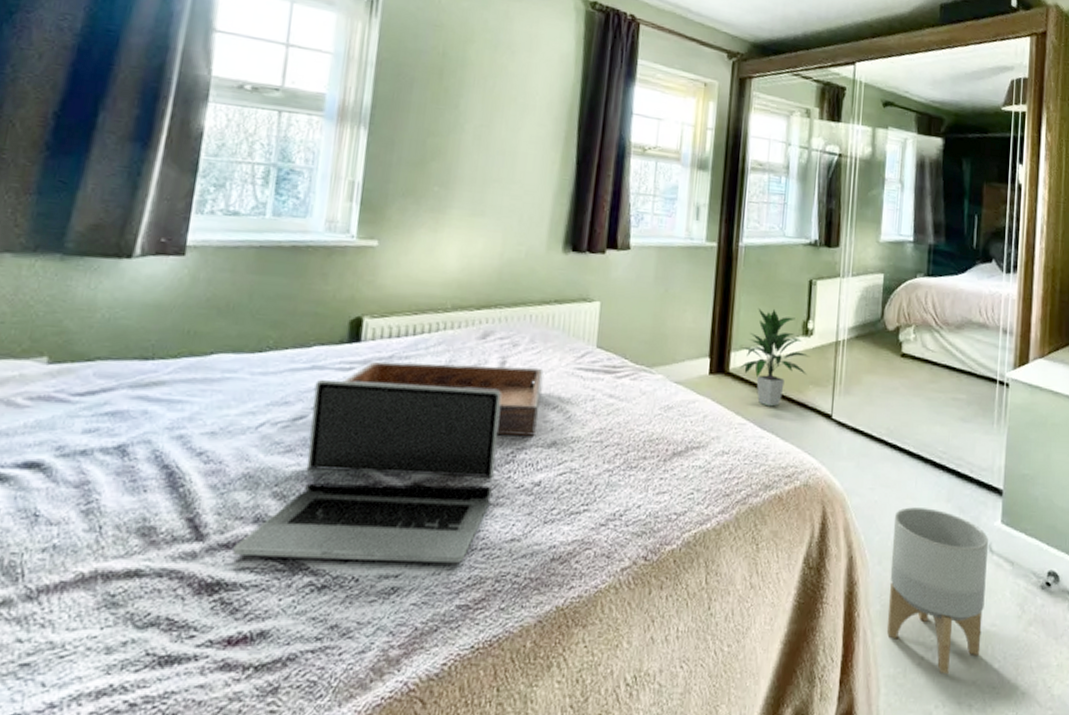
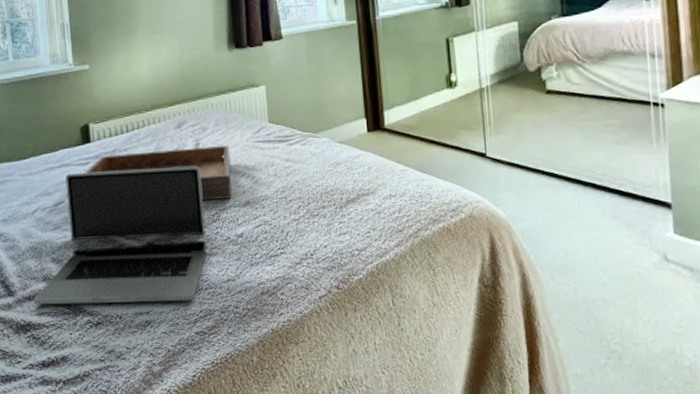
indoor plant: present [740,308,811,407] -> none [393,68,458,153]
planter: present [886,507,988,675] -> none [561,226,668,373]

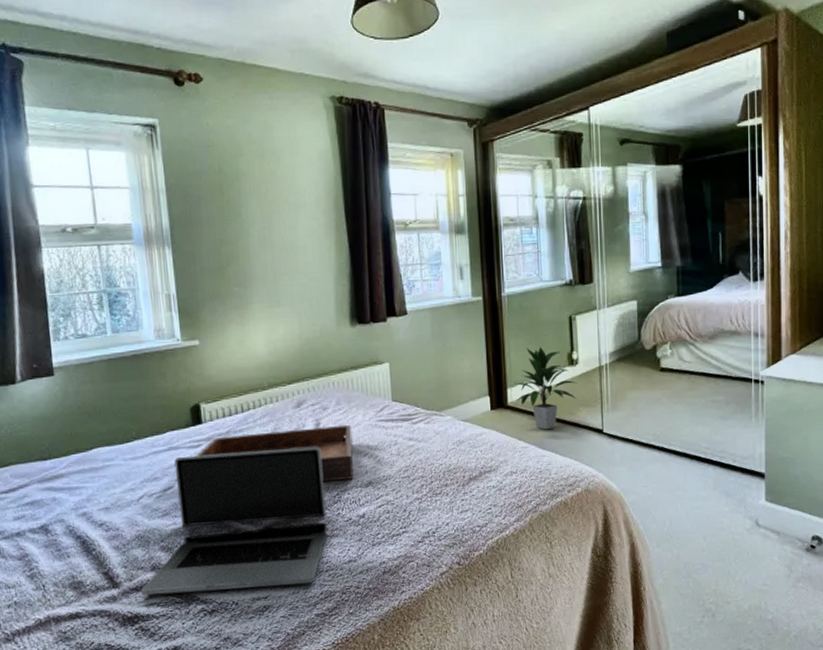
indoor plant: none [393,68,458,153] -> present [516,346,578,430]

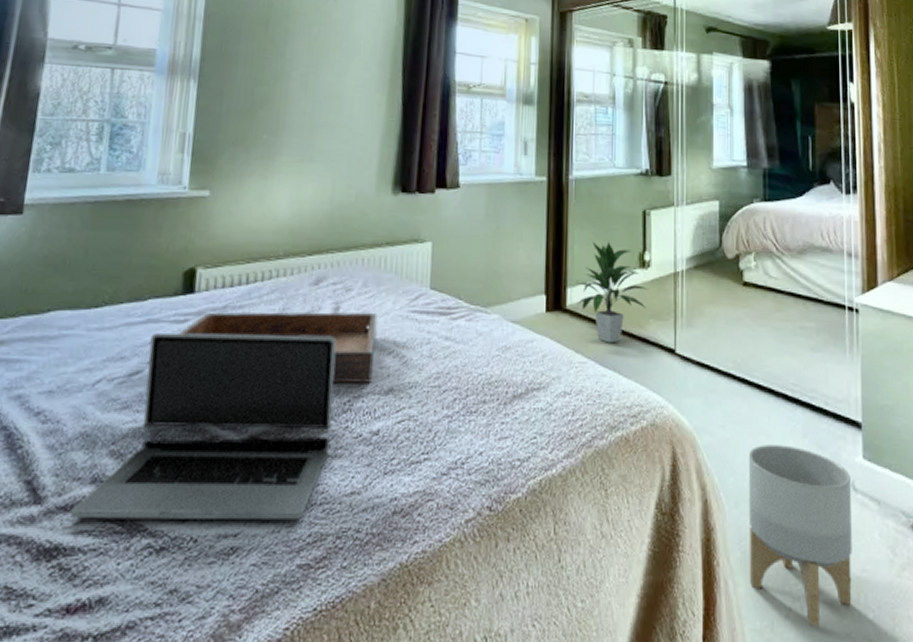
planter: none [667,496,755,628] -> present [748,445,852,627]

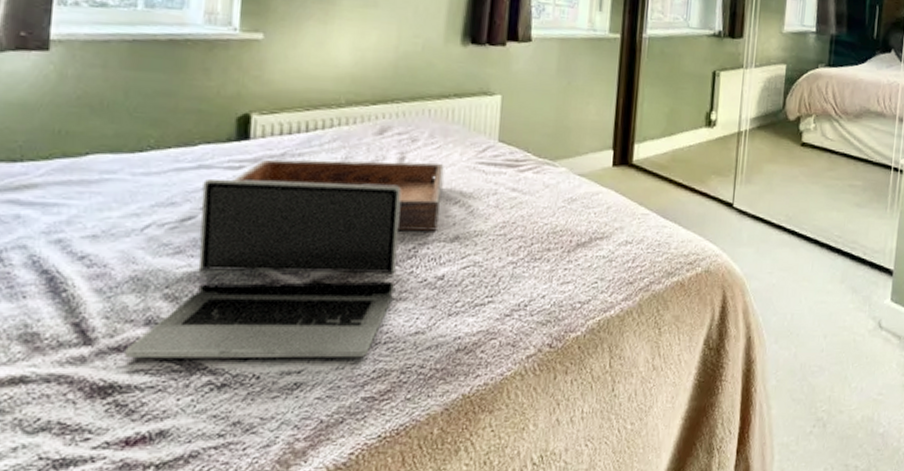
indoor plant: present [577,241,649,343] -> none [643,100,713,197]
planter: present [748,445,852,627] -> none [781,289,878,441]

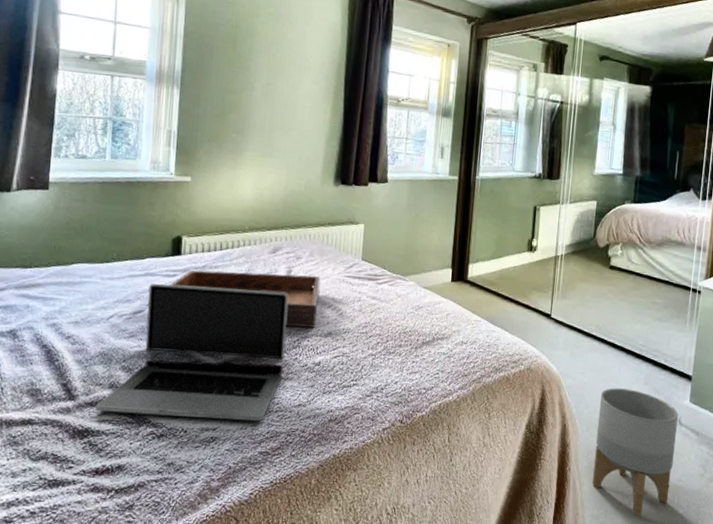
planter: none [781,289,878,441] -> present [591,388,678,517]

